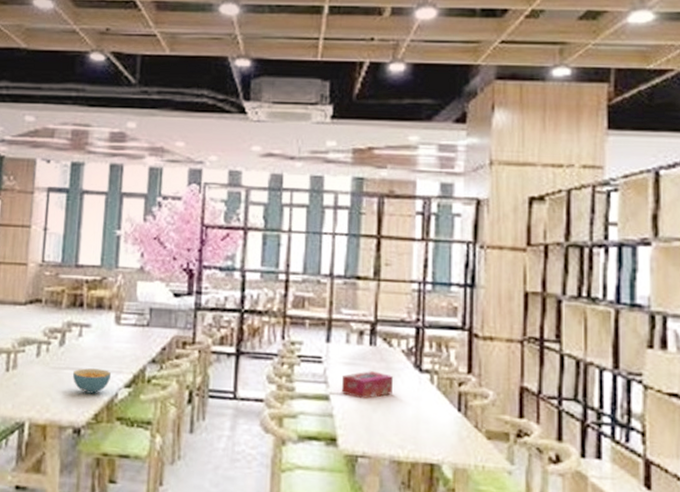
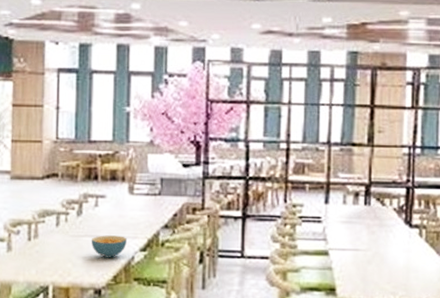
tissue box: present [341,371,393,399] -> none [339,228,386,252]

